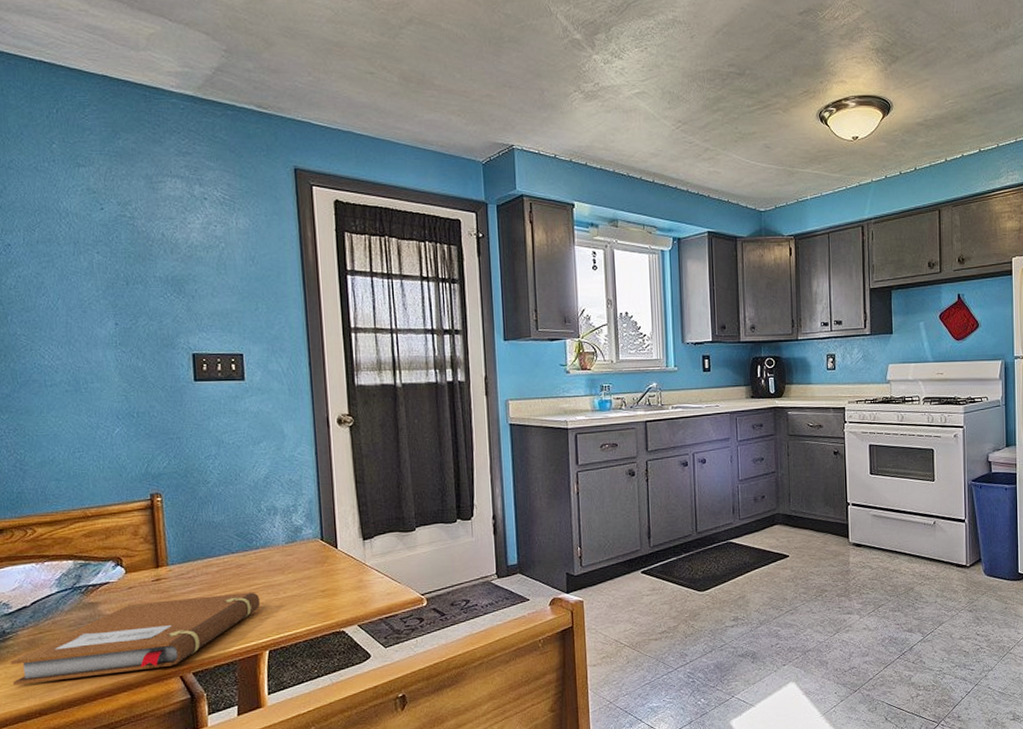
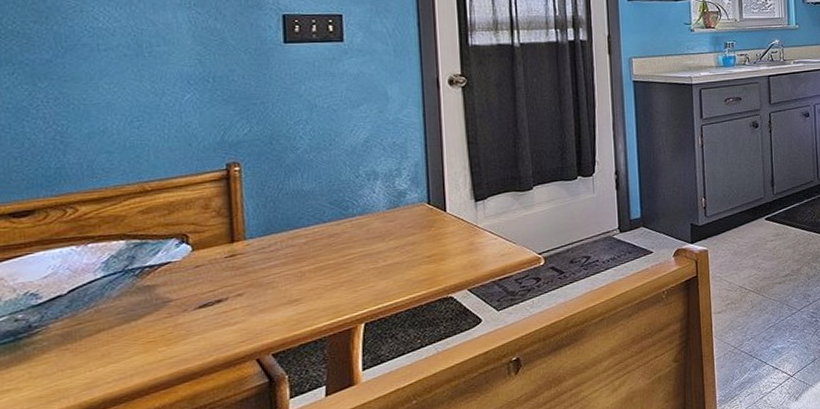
notebook: present [10,592,261,686] -> none [37,262,356,387]

